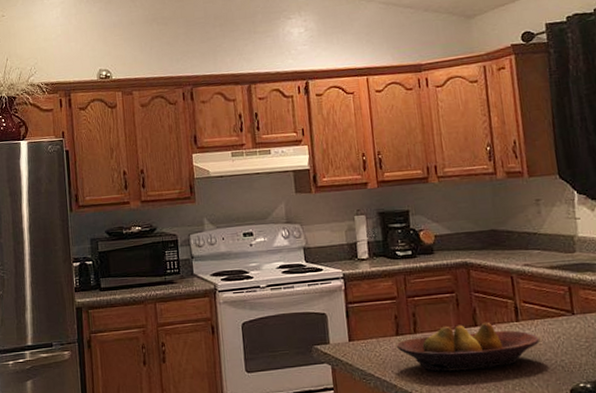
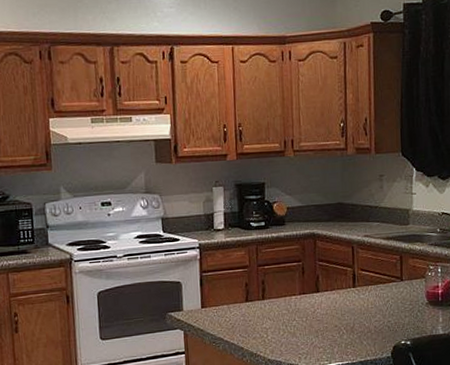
fruit bowl: present [396,322,540,372] -> none [245,288,371,335]

